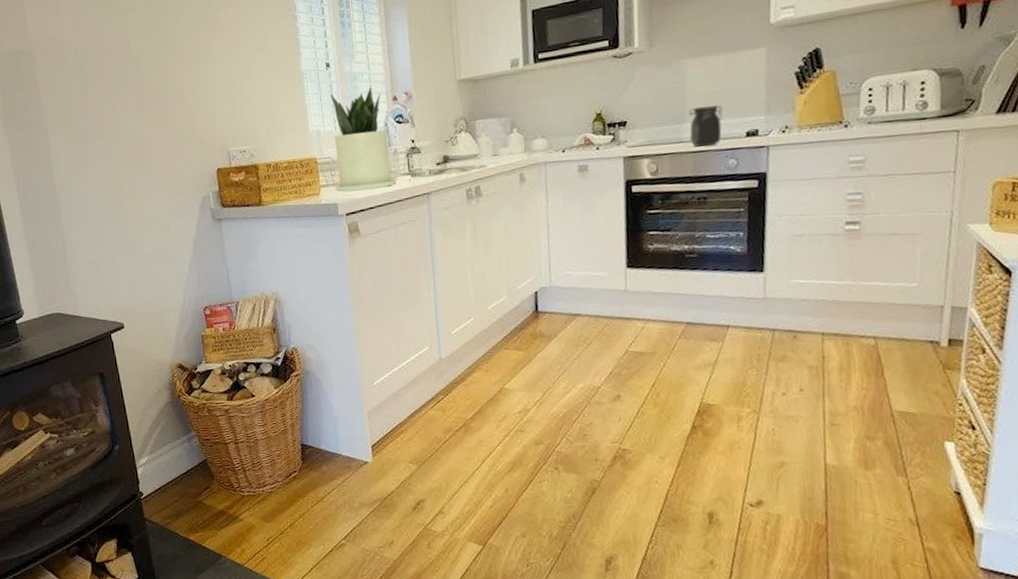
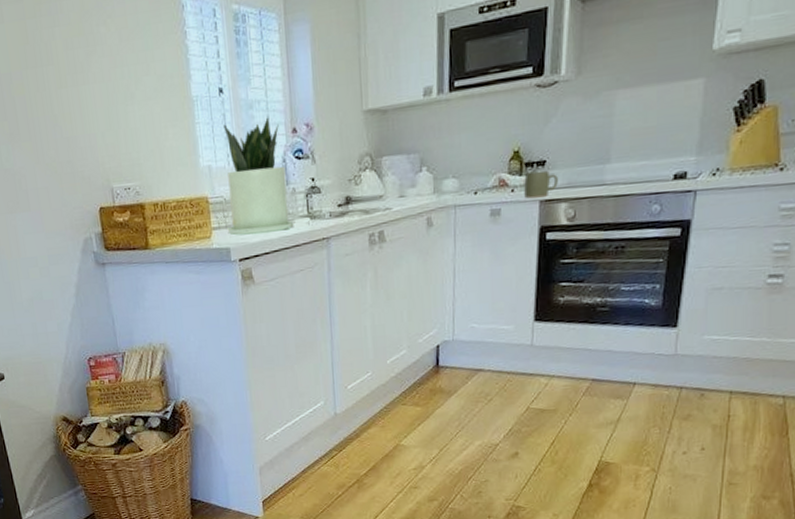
mug: none [607,130,639,156] -> present [524,170,558,199]
jar: present [688,105,723,147] -> none [613,143,651,190]

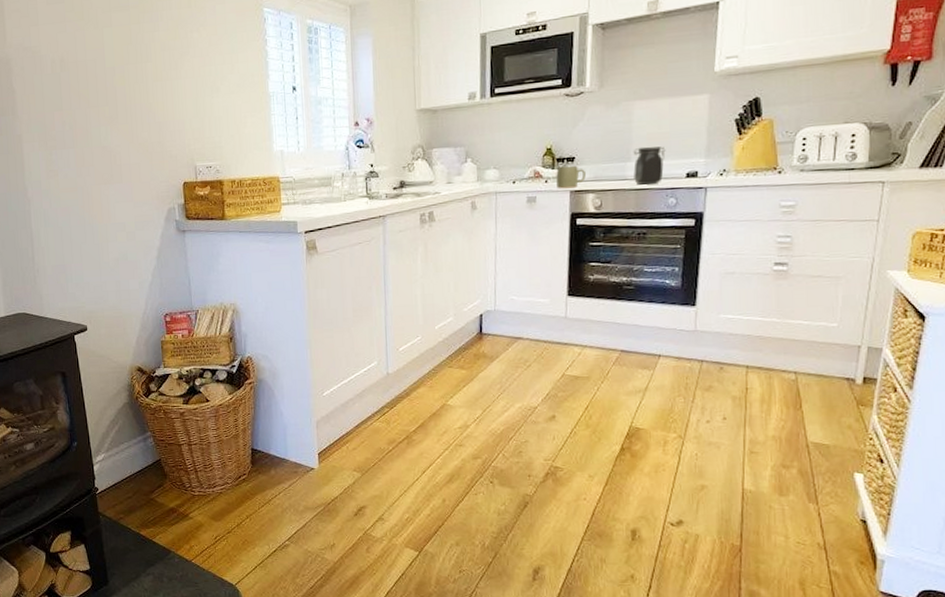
planter: present [223,117,295,235] -> none [295,112,355,211]
jar: none [613,143,651,190] -> present [633,146,666,185]

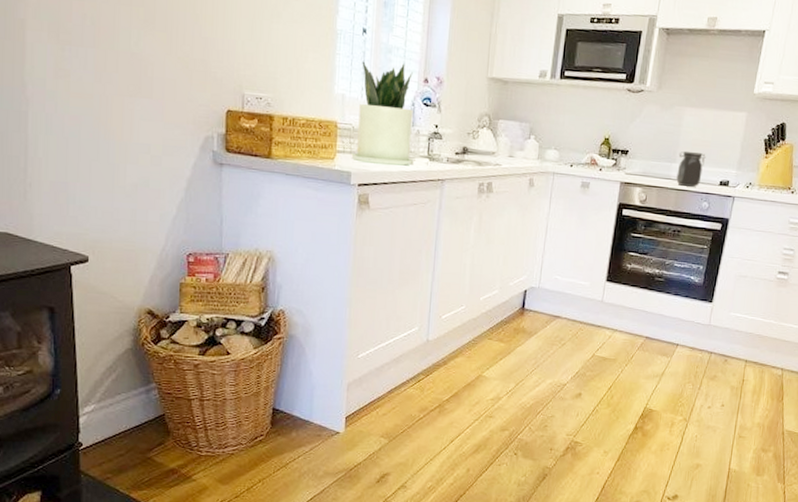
planter: none [295,112,355,211] -> present [351,61,415,166]
mug: present [556,165,586,189] -> none [609,157,636,180]

